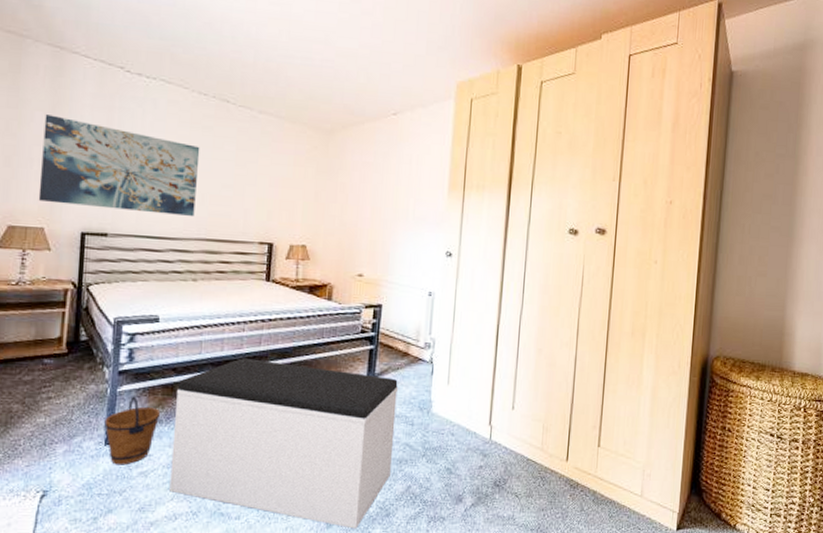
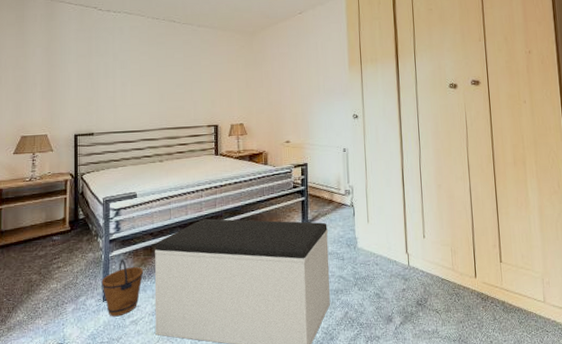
wall art: present [38,115,200,217] -> none [42,49,157,115]

